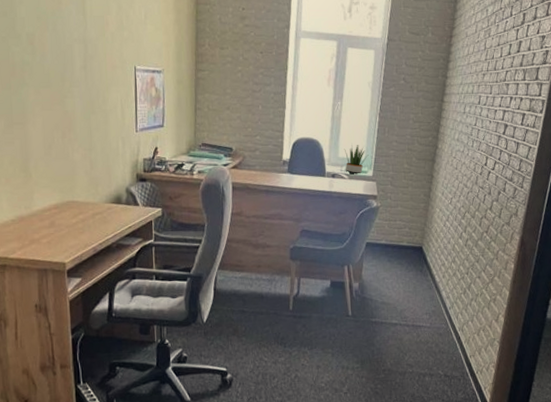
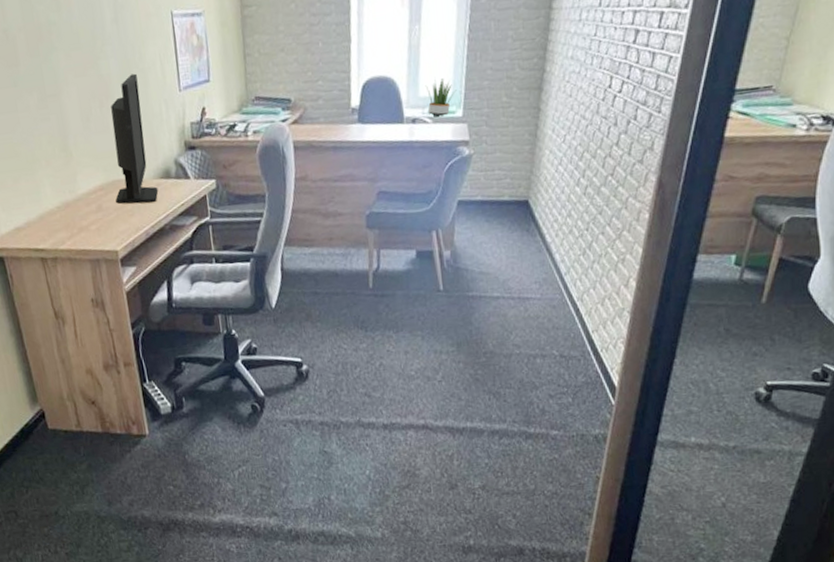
computer monitor: none [68,113,109,224] -> present [111,73,159,205]

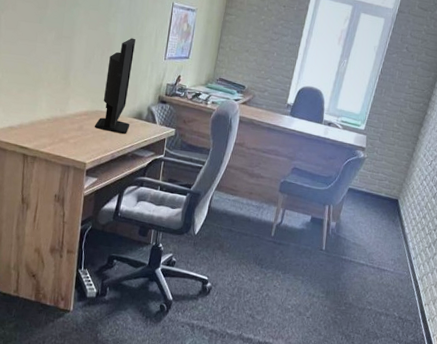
potted plant: present [425,78,457,117] -> none [340,100,364,127]

